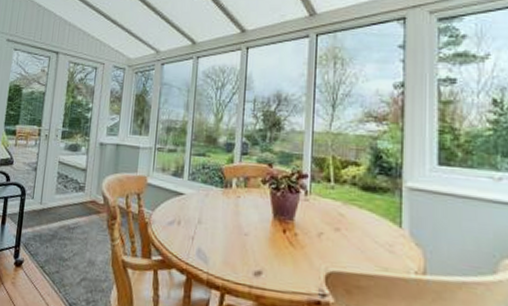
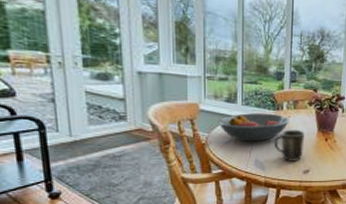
fruit bowl: none [162,190,239,226] -> present [217,113,289,142]
mug: none [219,213,257,257] -> present [273,129,305,161]

